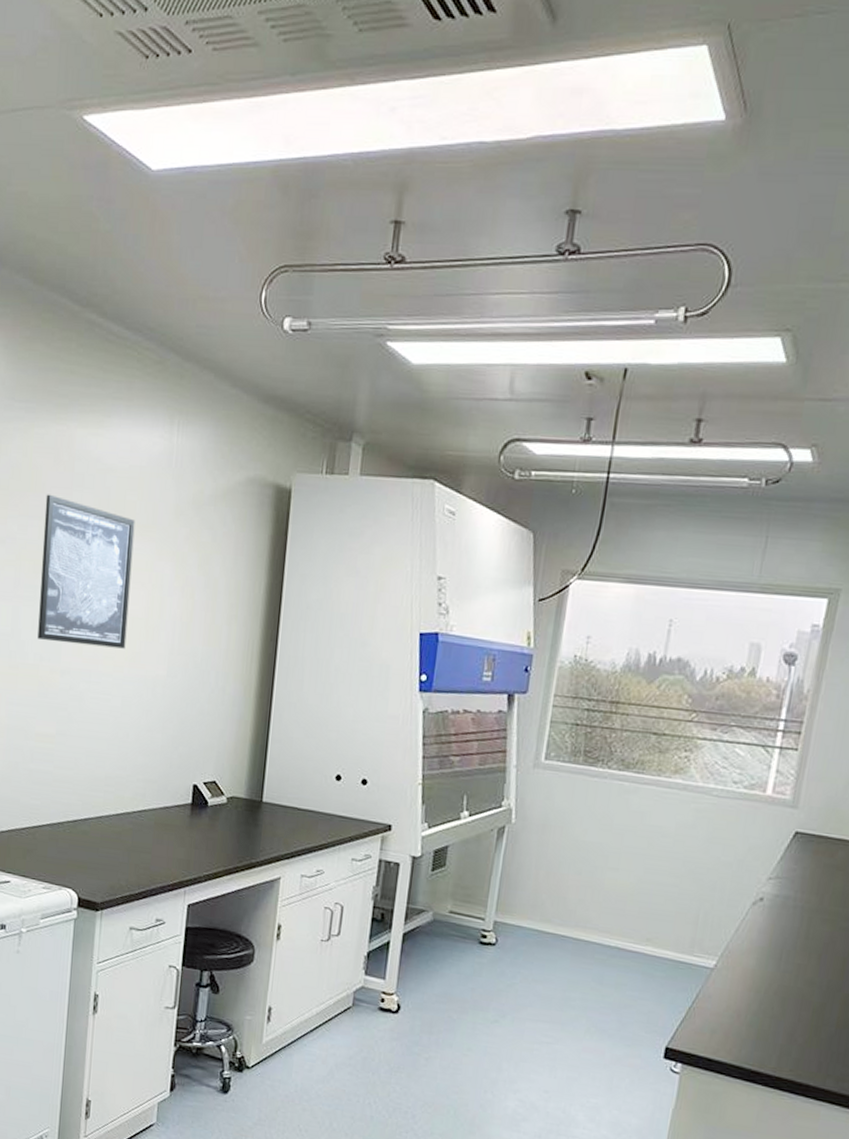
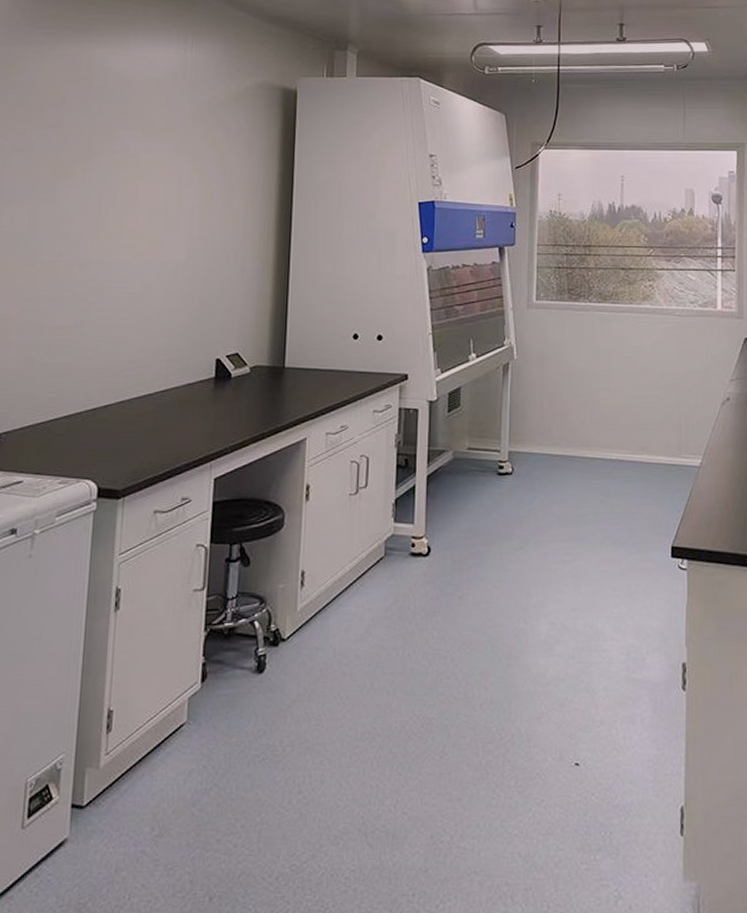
wall art: present [37,494,136,649] -> none [55,106,153,239]

